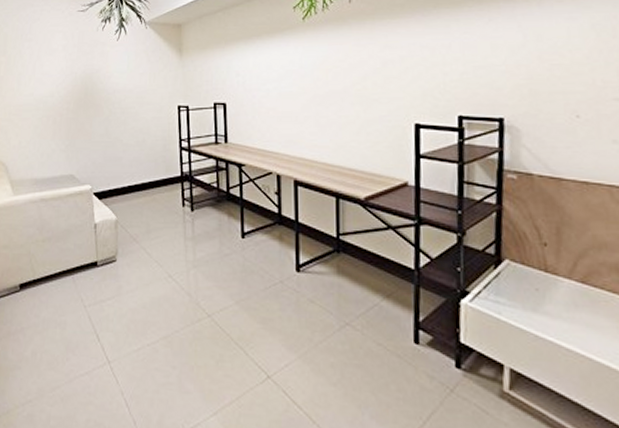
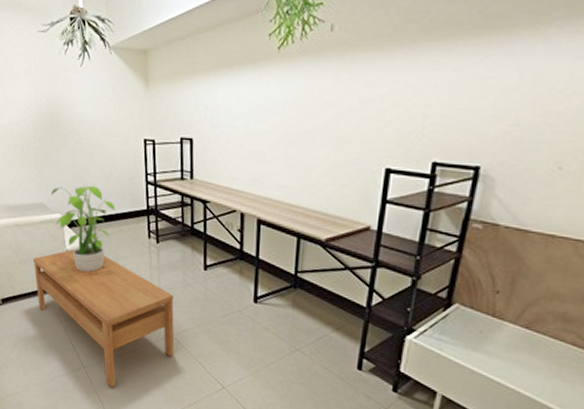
coffee table: none [58,222,212,386] -> present [33,249,175,388]
potted plant: none [82,151,149,247] -> present [51,182,116,272]

